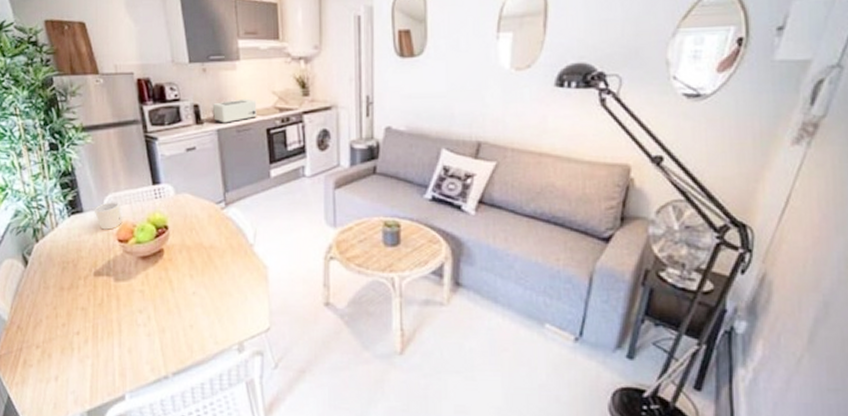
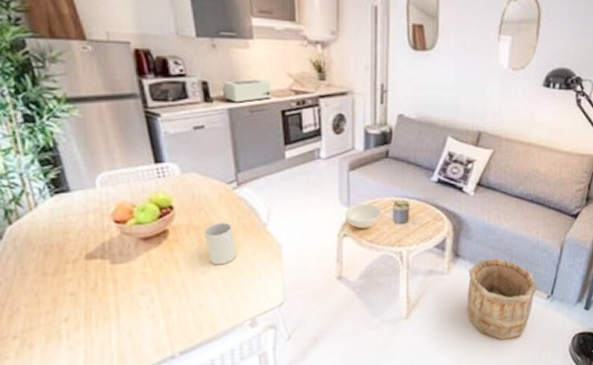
mug: present [94,202,123,230] -> none [83,181,119,210]
cup: none [195,242,225,286] -> present [203,222,237,265]
bowl: none [331,223,370,252] -> present [345,203,382,229]
wooden bucket: none [471,289,561,389] -> present [467,258,538,340]

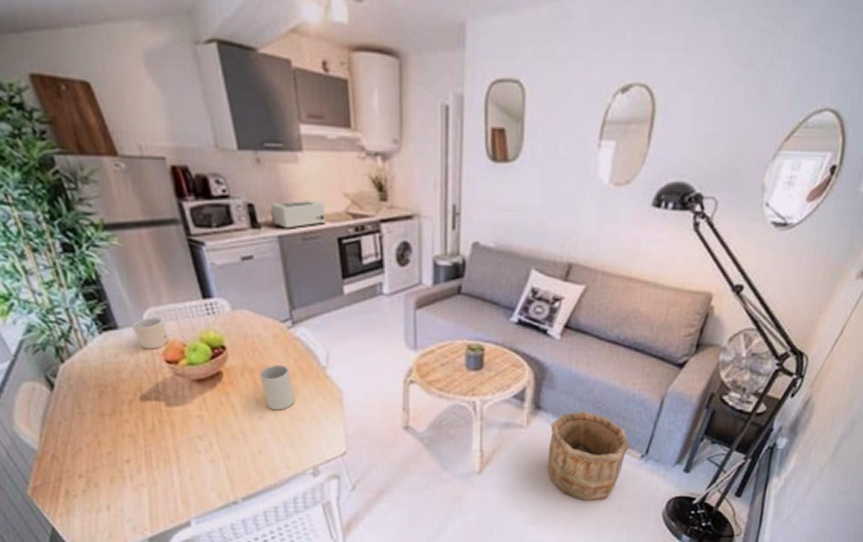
mug: none [83,181,119,210] -> present [131,317,169,349]
bowl: present [345,203,382,229] -> none [411,346,453,376]

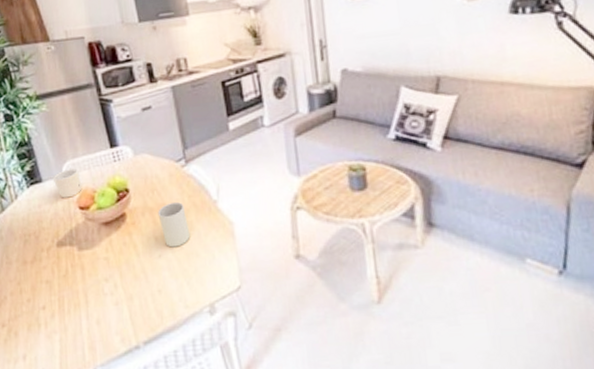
toaster: present [270,199,326,230] -> none [165,52,211,81]
wooden bucket: present [547,412,630,501] -> none [447,225,543,330]

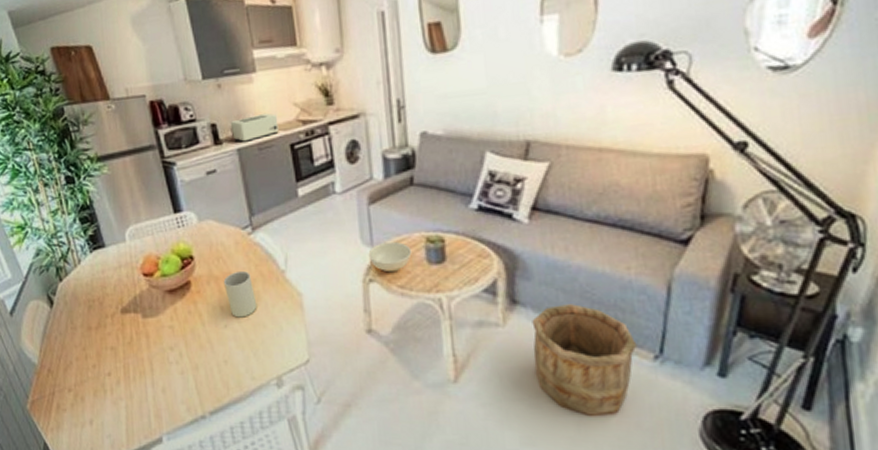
mug: present [52,168,82,198] -> none [115,234,146,264]
toaster: none [165,52,211,81] -> present [230,113,279,143]
bowl: none [295,170,336,200] -> present [368,241,412,273]
wooden bucket: none [447,225,543,330] -> present [532,304,638,416]

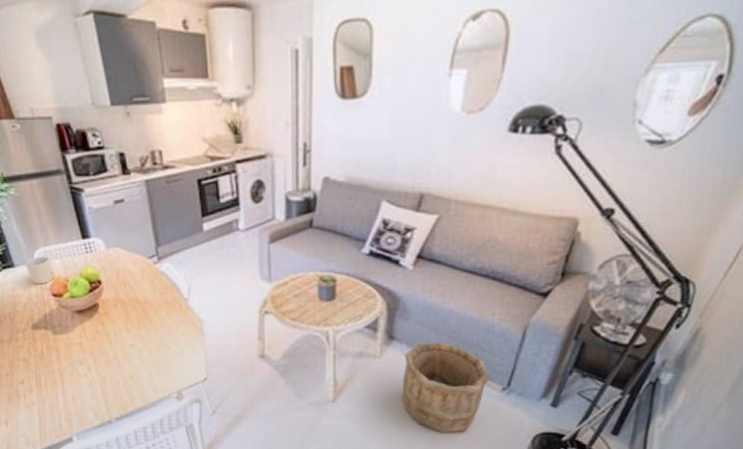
mug: none [115,234,146,264] -> present [24,256,55,284]
cup: present [223,270,257,318] -> none [129,296,161,339]
toaster: present [230,113,279,143] -> none [138,146,187,175]
bowl: present [368,241,412,273] -> none [266,278,305,306]

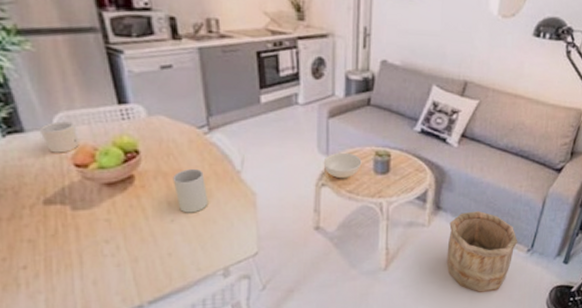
cup: none [129,296,161,339] -> present [172,168,209,213]
bowl: none [266,278,305,306] -> present [323,152,362,179]

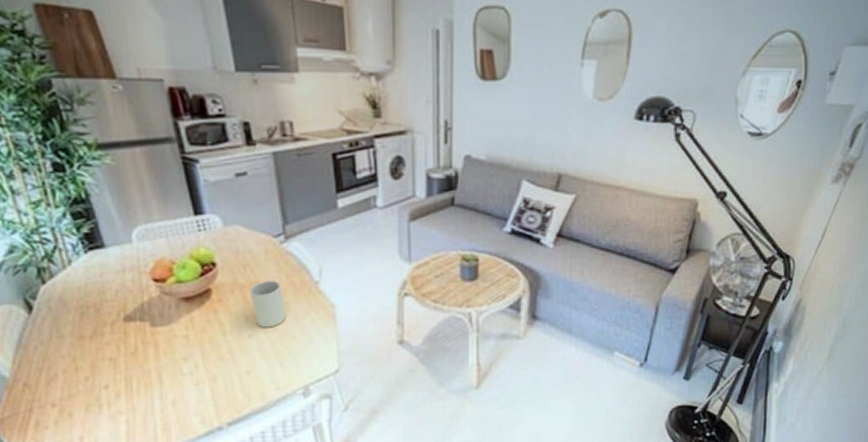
mug: present [39,121,80,153] -> none [119,235,158,268]
bowl: present [323,152,362,179] -> none [405,258,447,288]
wooden bucket: present [446,211,518,292] -> none [546,320,628,414]

